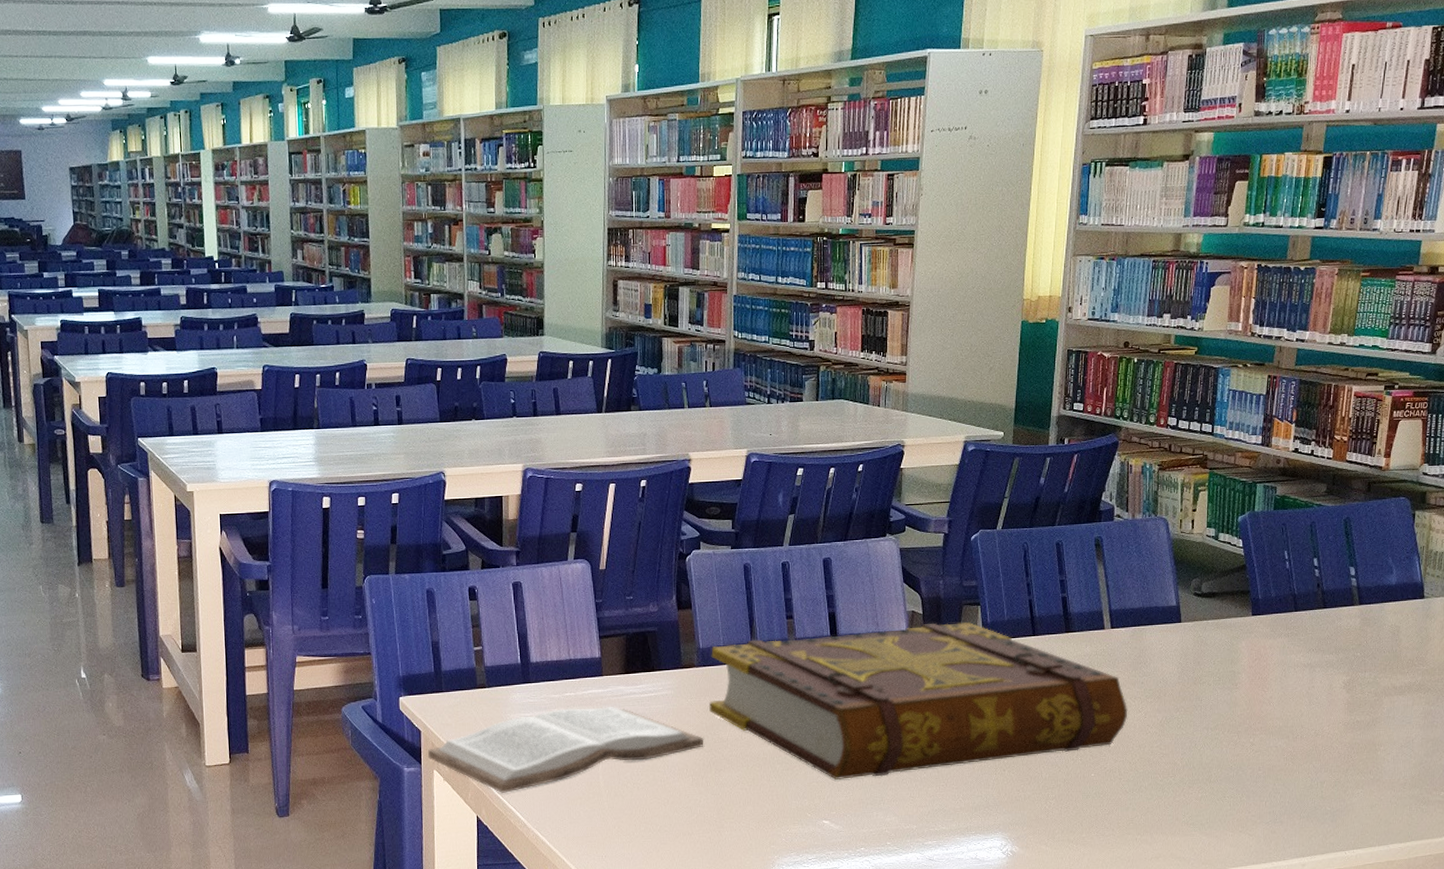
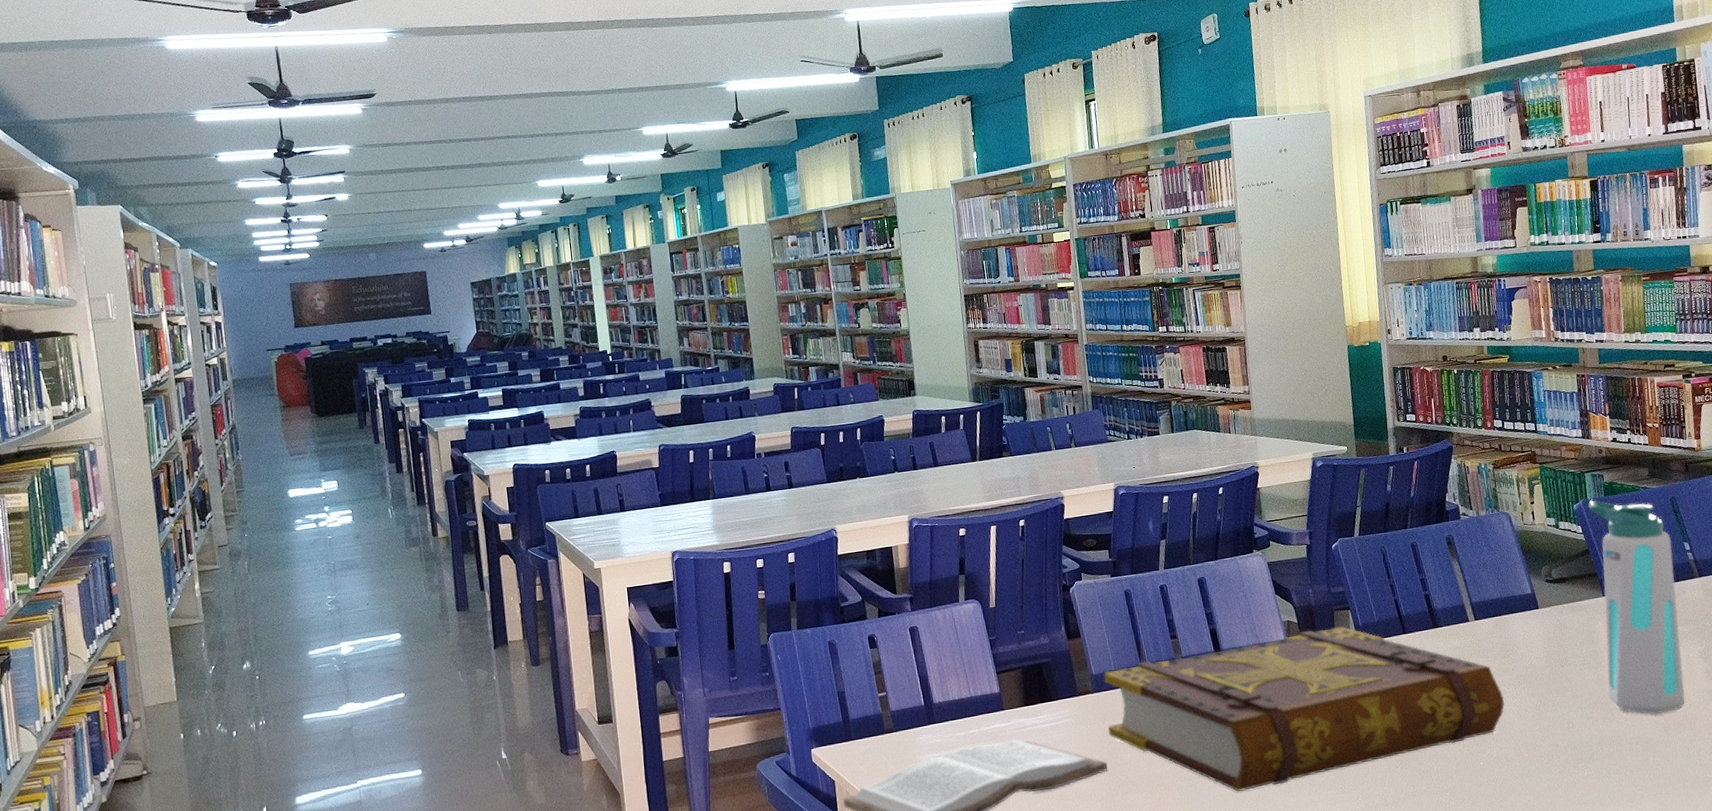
water bottle: none [1238,512,1337,743] -> present [1588,499,1686,715]

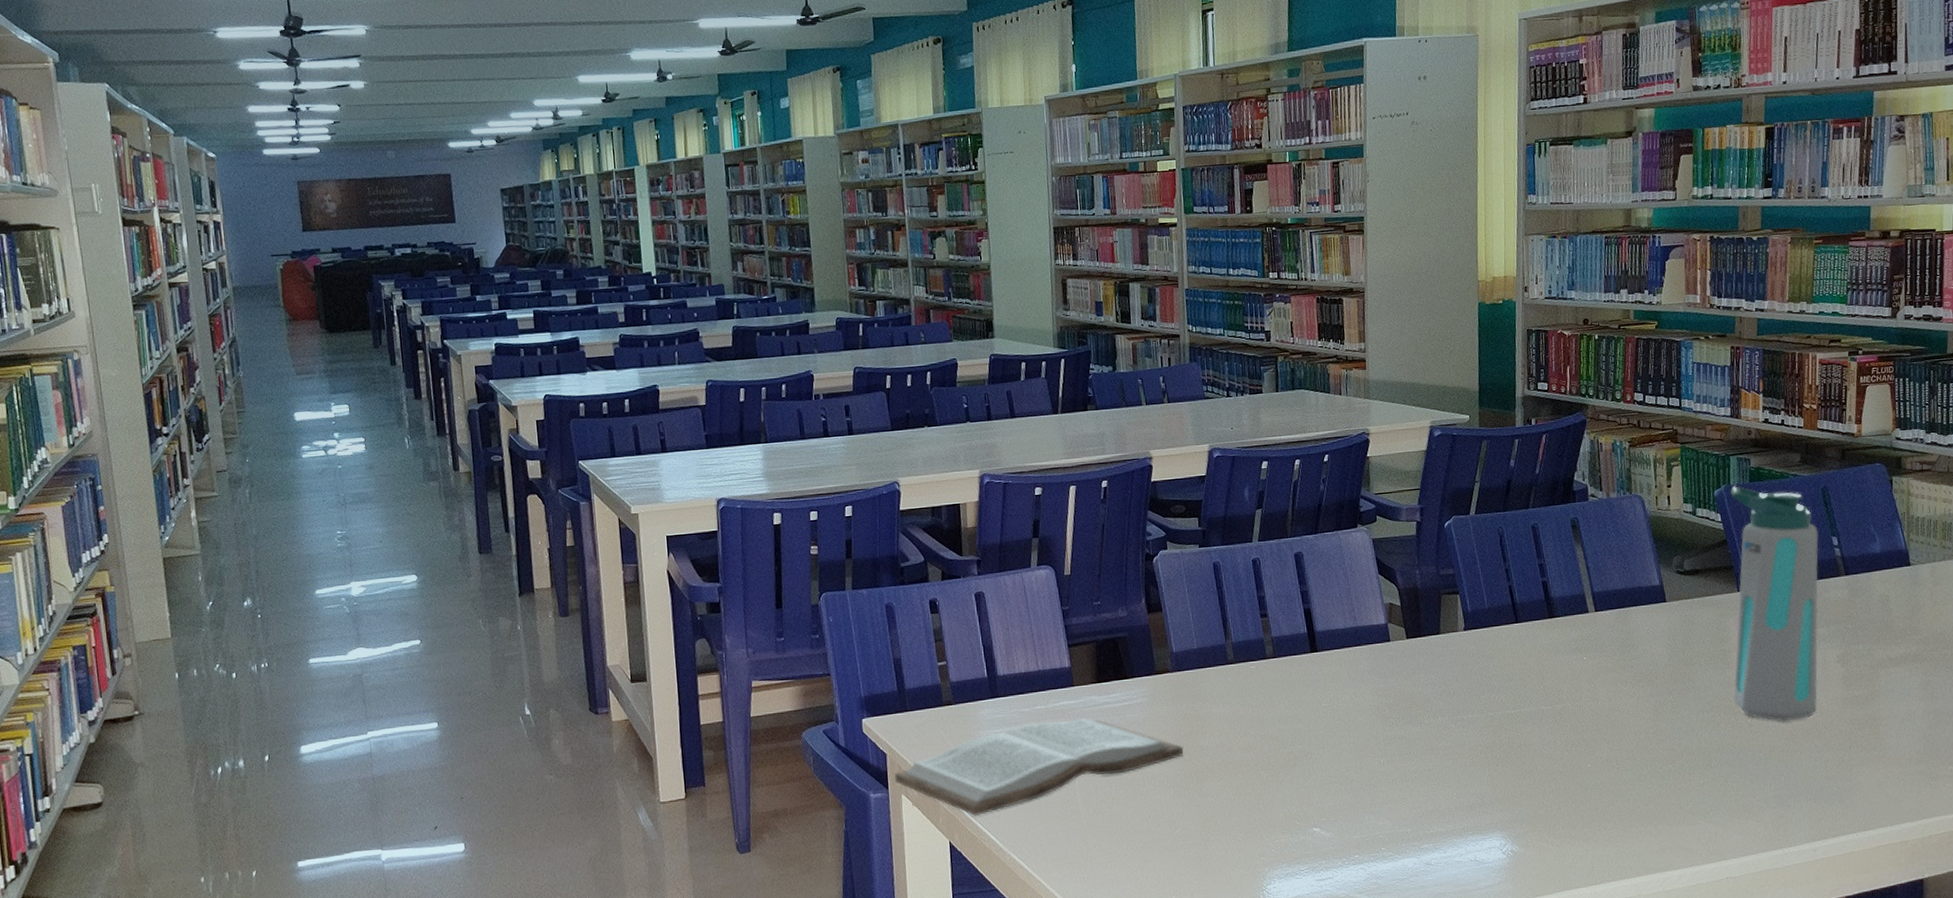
book: present [1104,626,1505,792] -> none [1185,611,1620,784]

